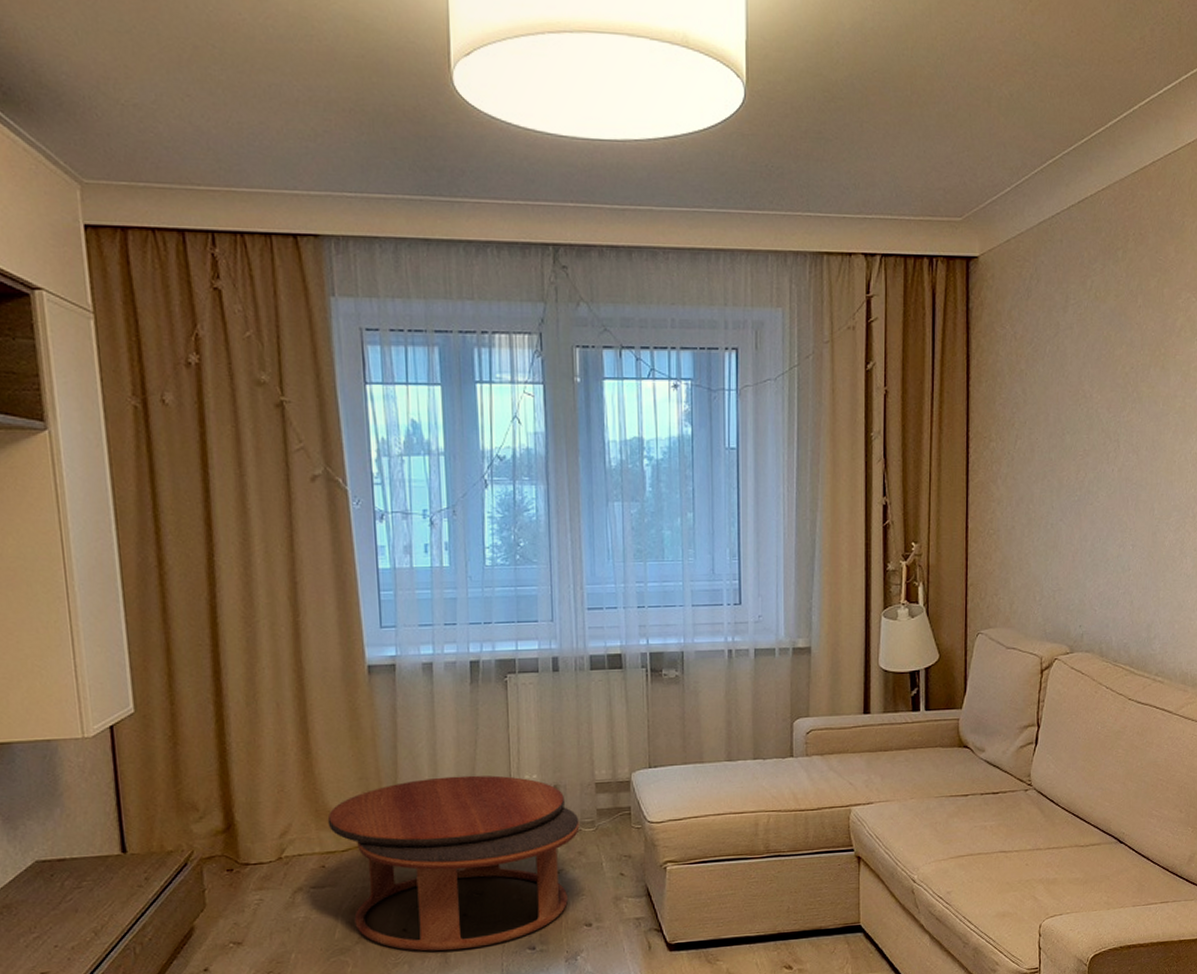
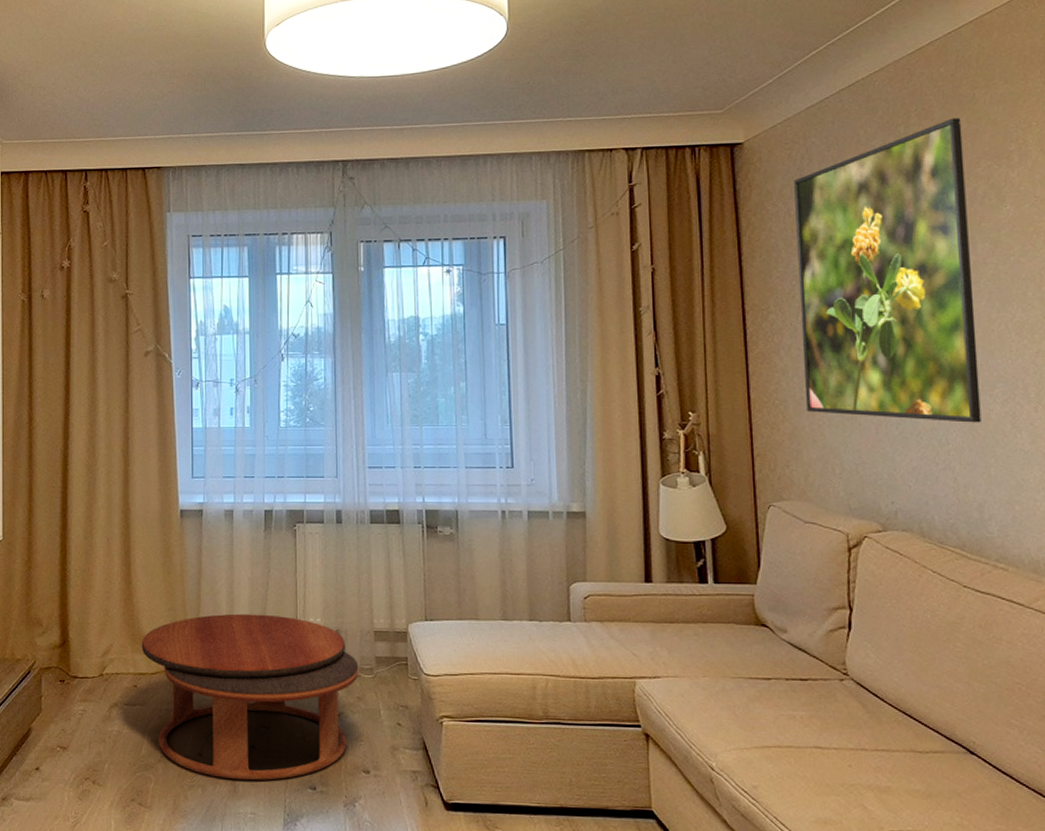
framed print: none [1016,245,1171,550] -> present [794,117,982,423]

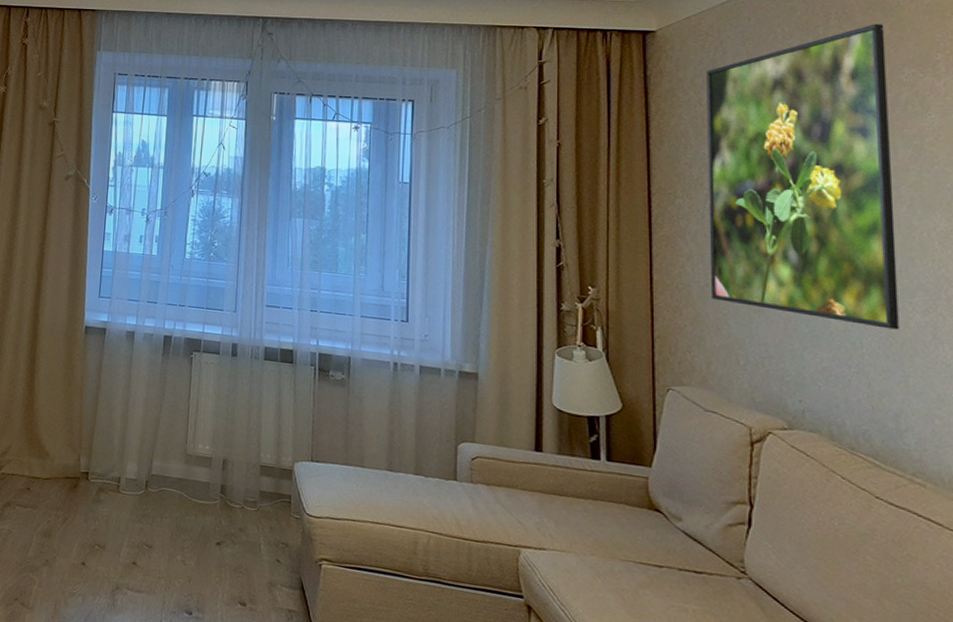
coffee table: present [141,613,359,781] -> none [37,429,243,600]

